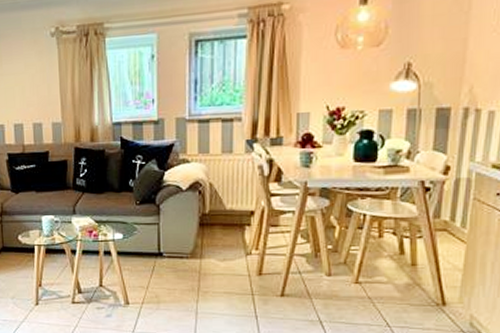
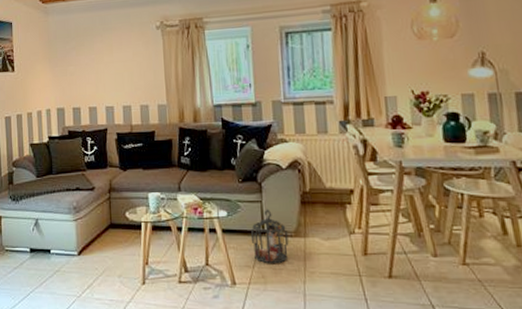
lantern: none [147,231,184,285] -> present [251,209,289,264]

